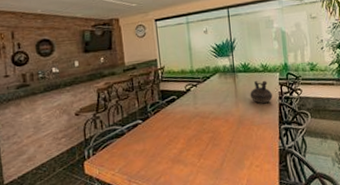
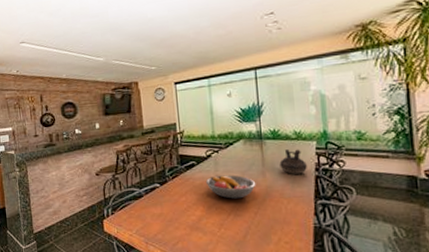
fruit bowl: none [185,107,231,130] -> present [205,175,256,199]

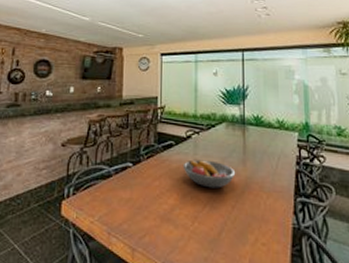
pitcher: present [279,149,307,174] -> none [261,138,288,166]

